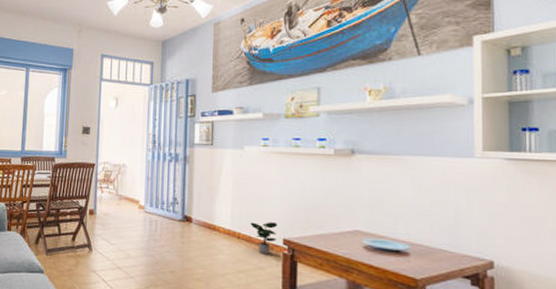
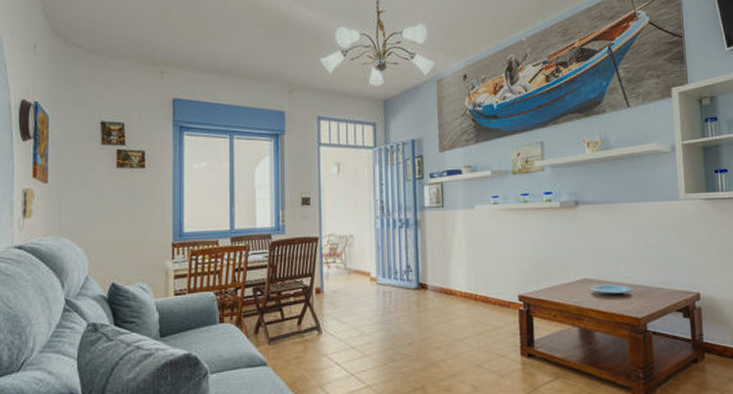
potted plant: present [250,222,277,255] -> none [486,280,512,314]

